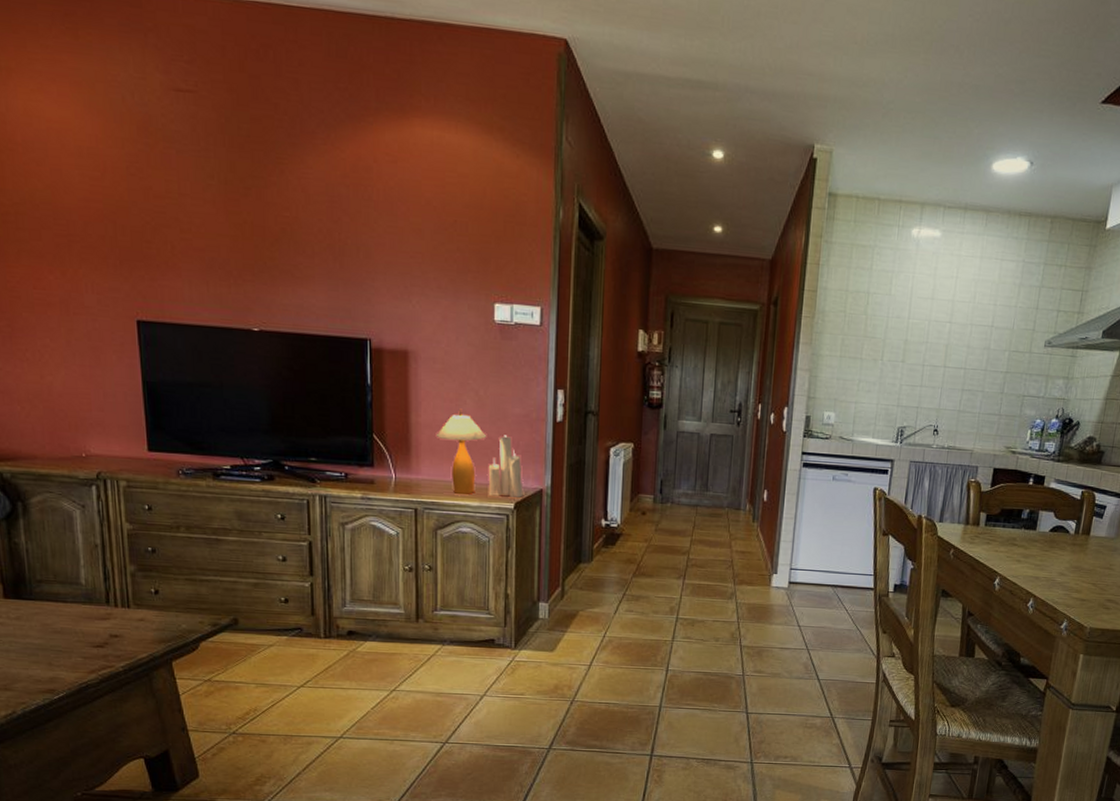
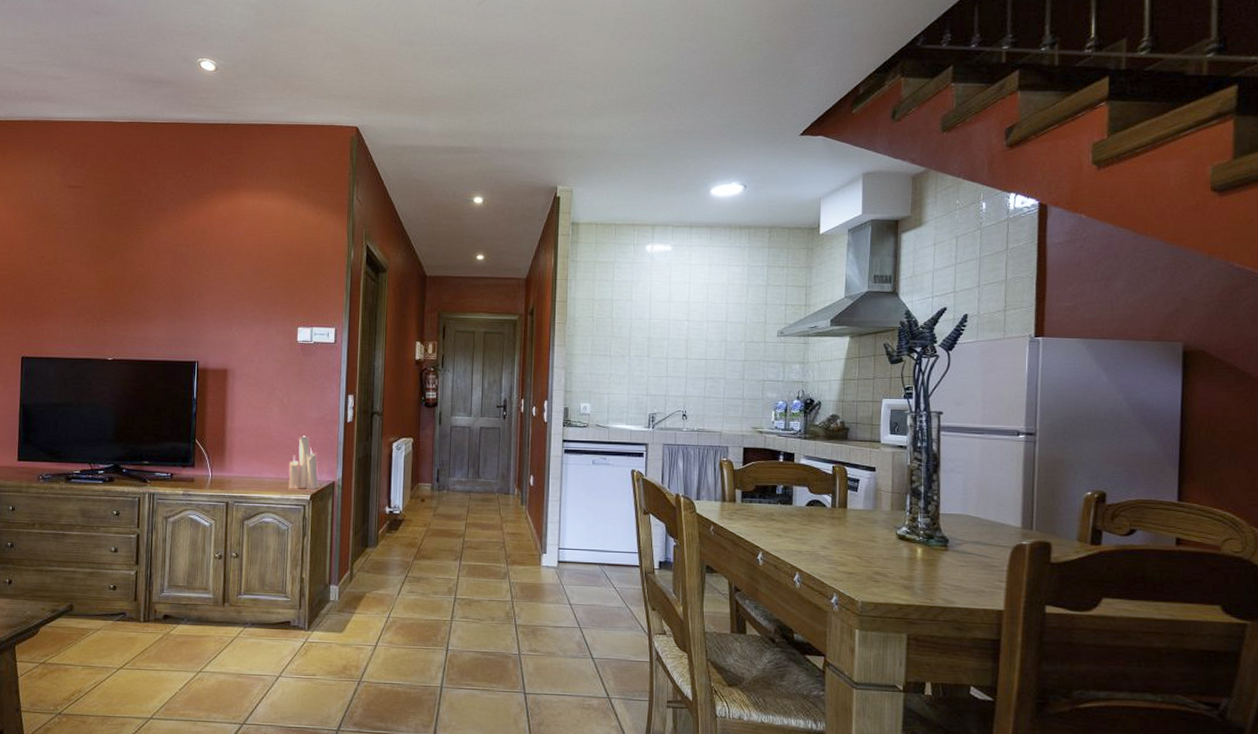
table lamp: present [437,408,487,495] -> none [247,415,289,489]

